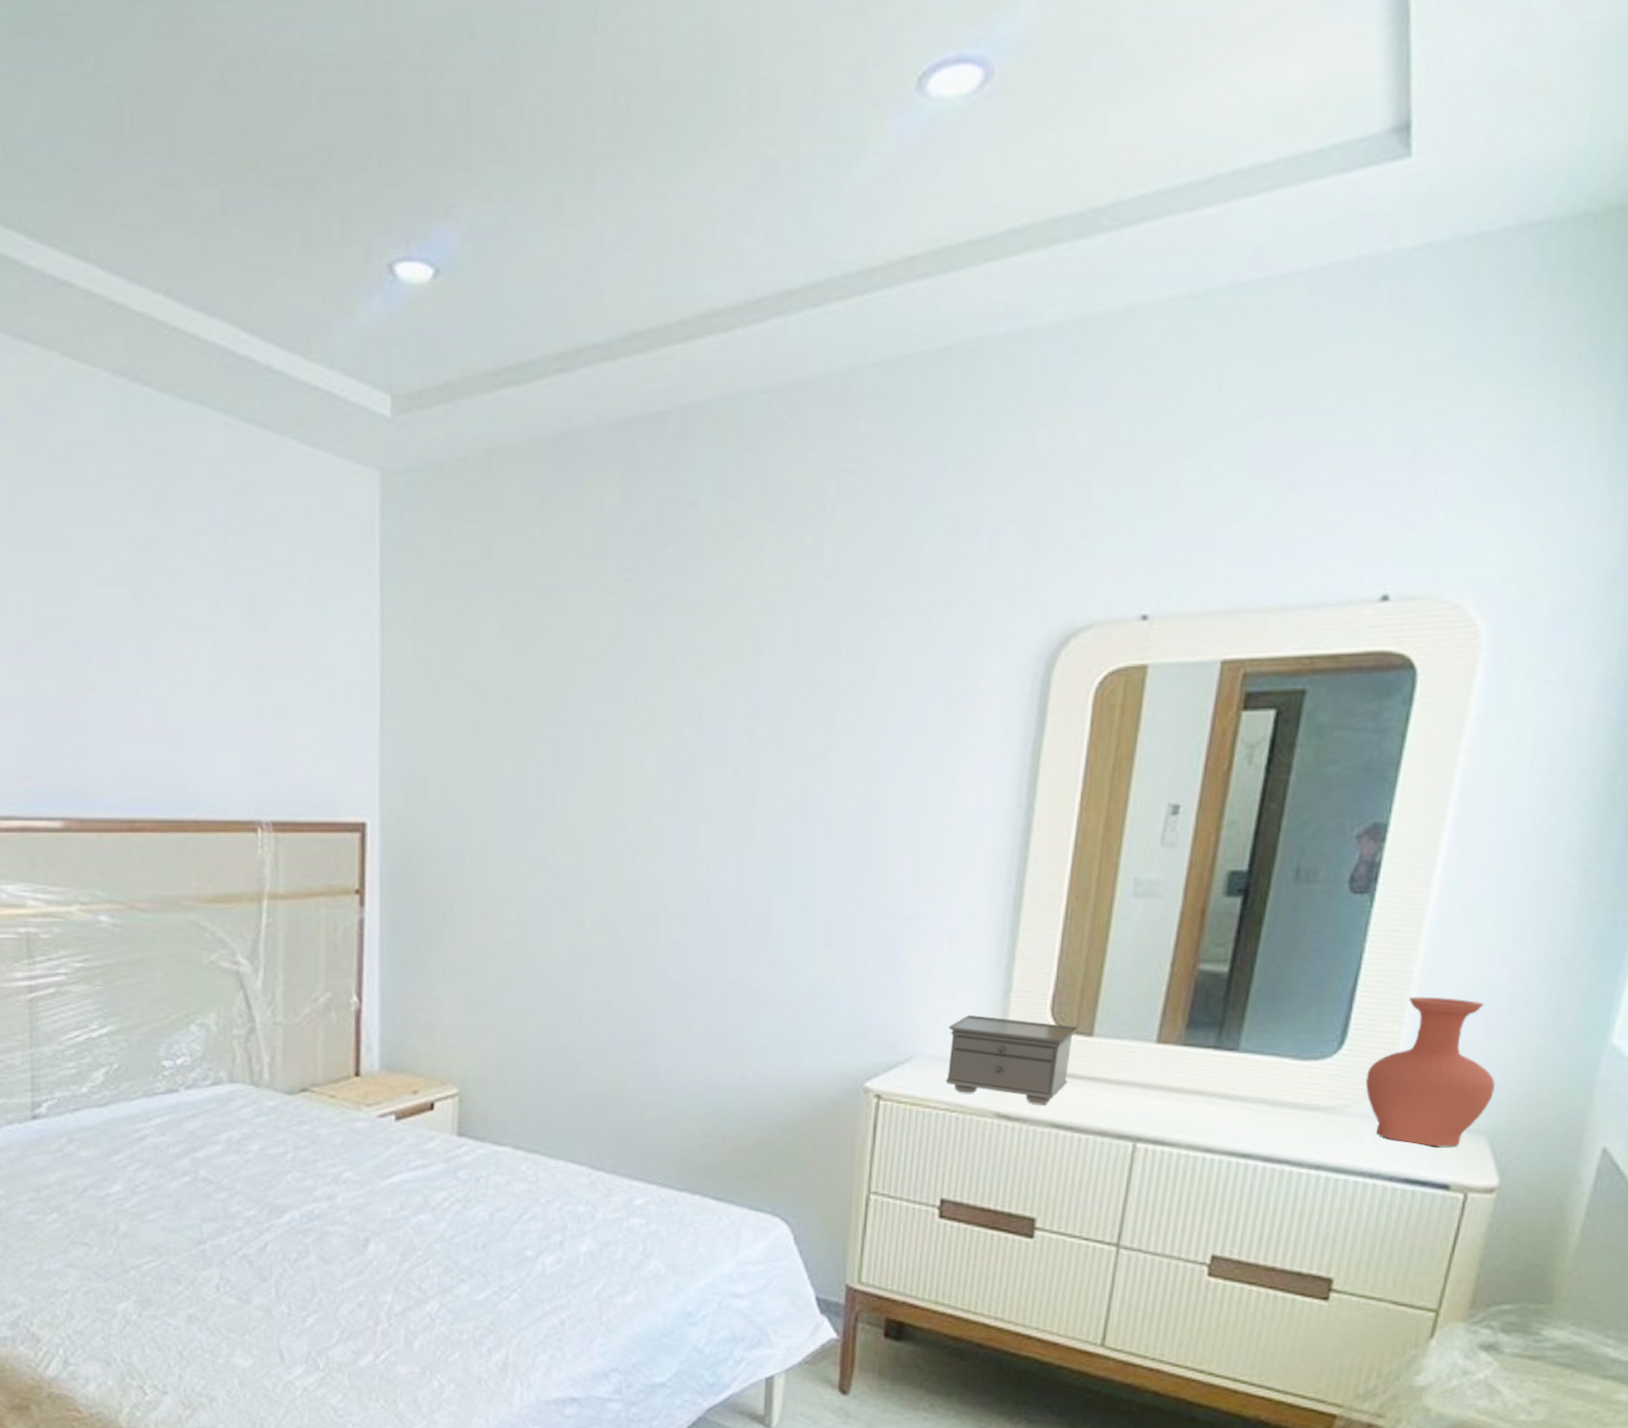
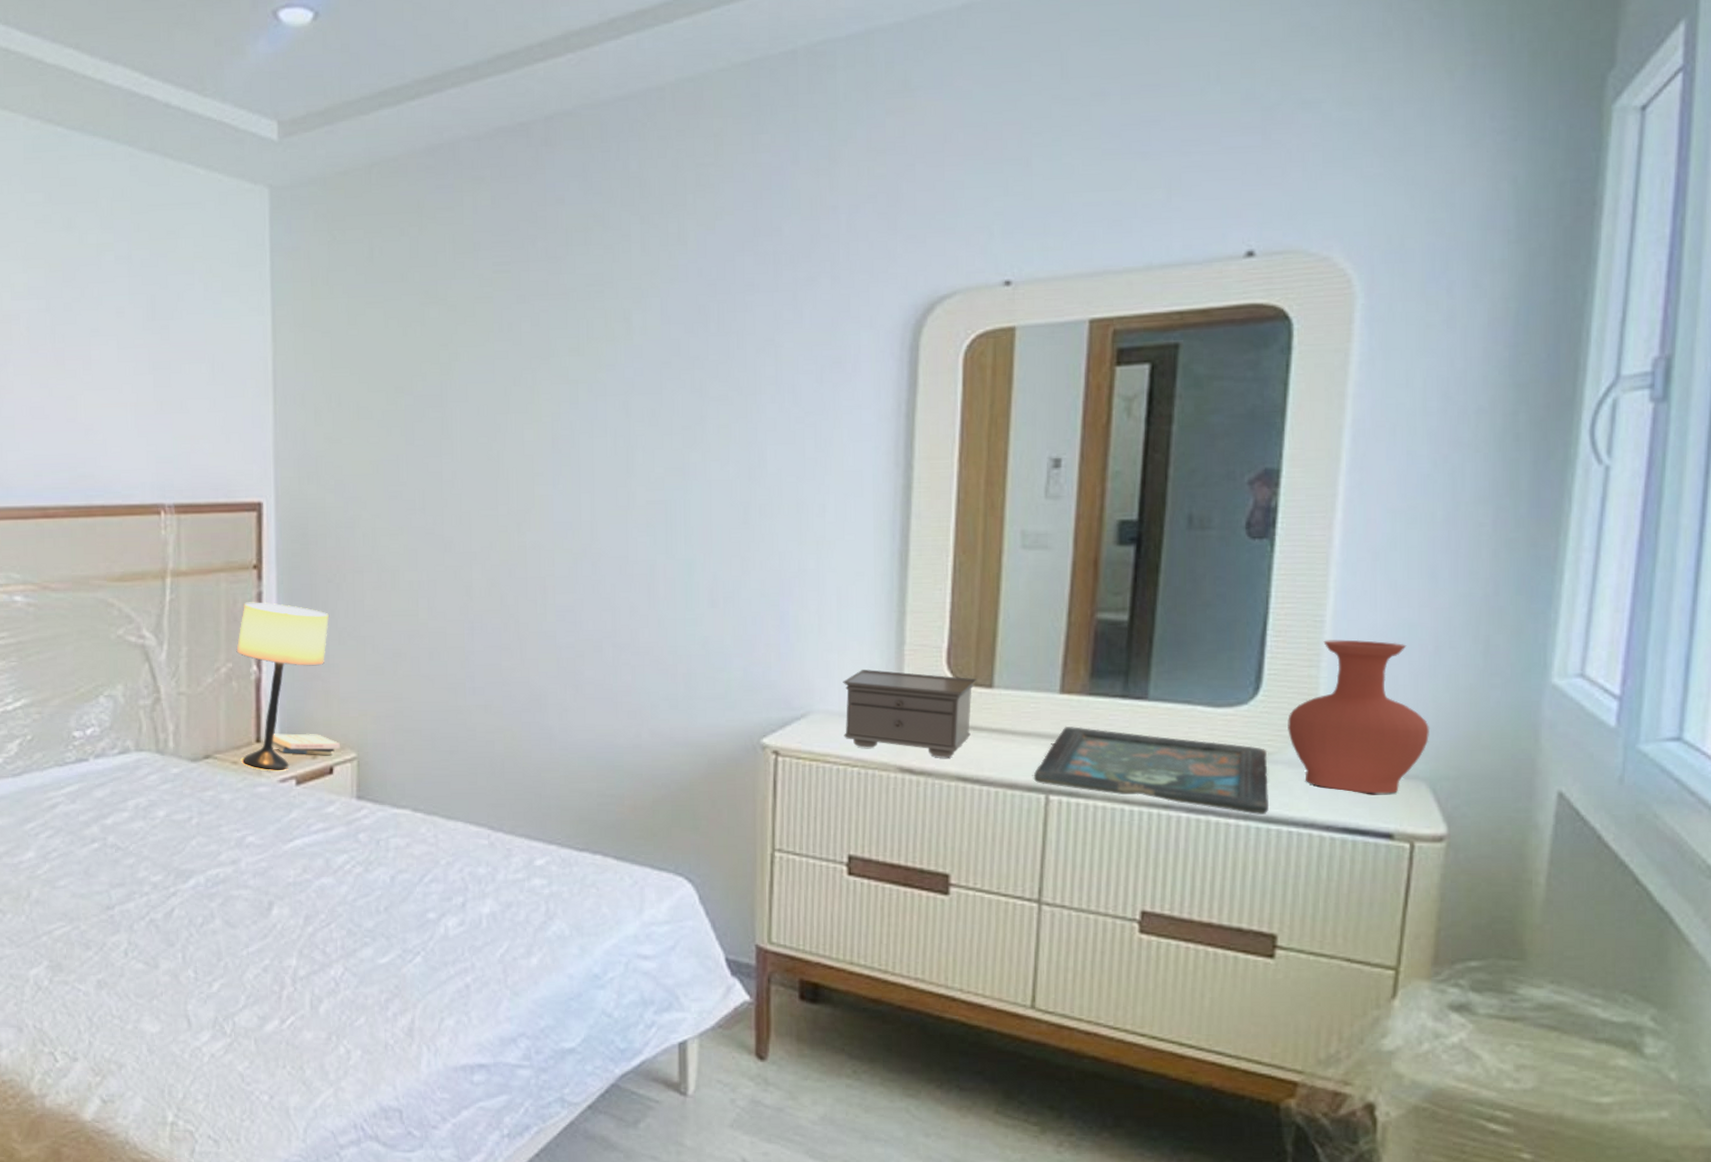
table lamp: none [336,929,433,1105] -> present [236,602,329,770]
books: none [371,1067,443,1091] -> present [272,733,341,756]
decorative tray: none [1123,1075,1345,1165] -> present [1033,726,1269,815]

